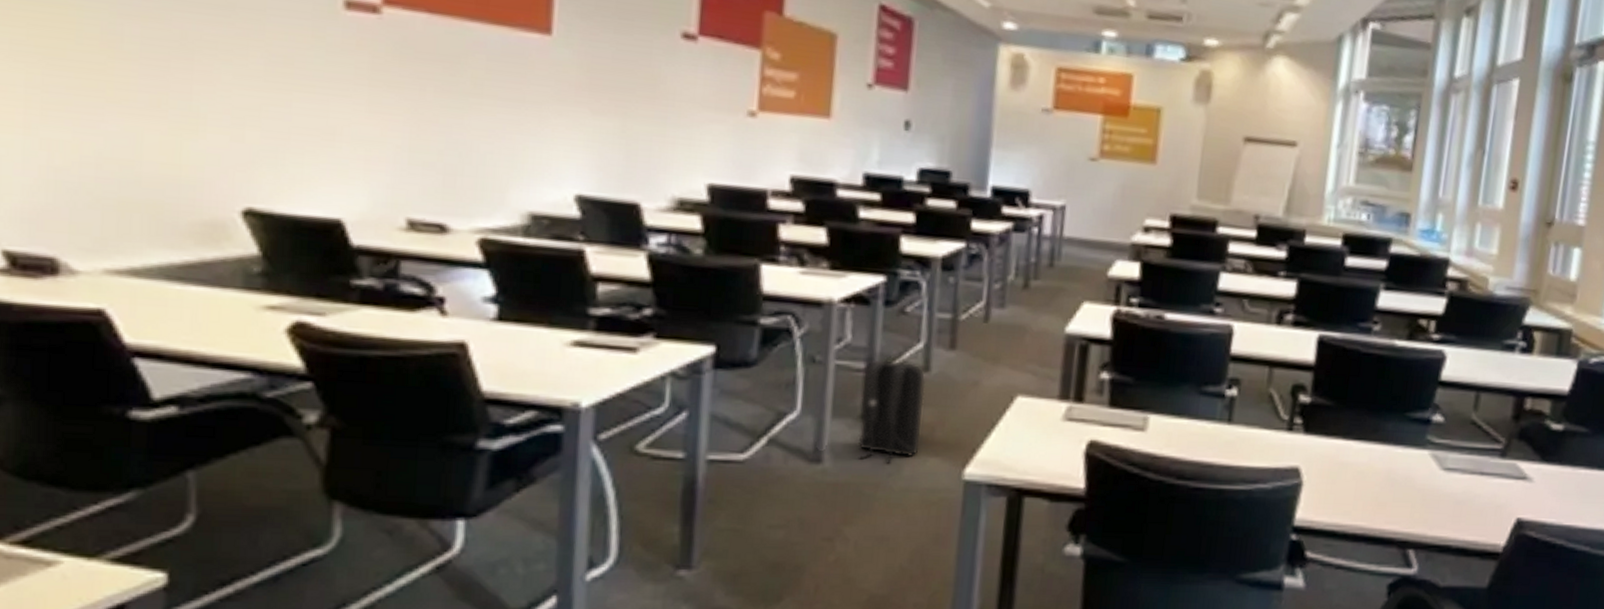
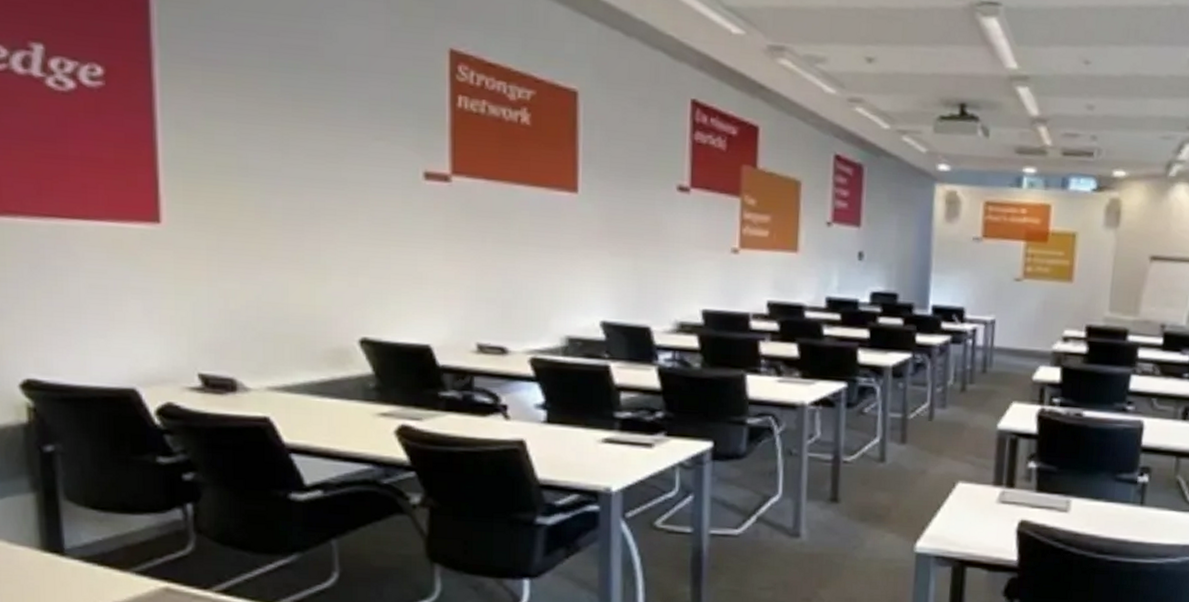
backpack: present [858,354,926,464] -> none [828,447,882,538]

